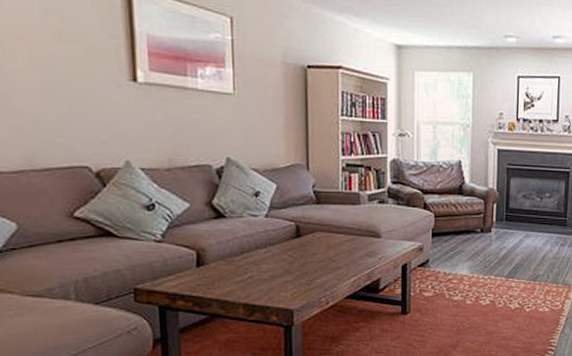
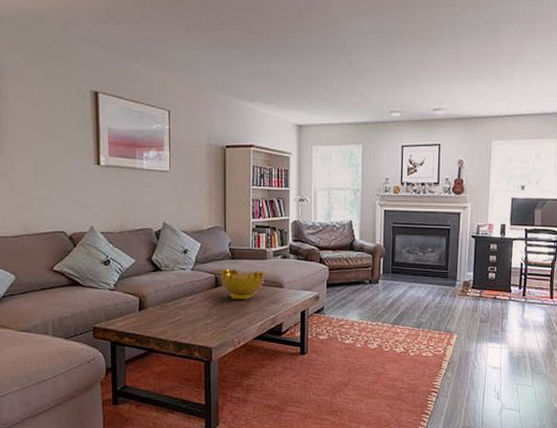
decorative bowl: none [302,214,358,252] -> present [220,268,265,299]

